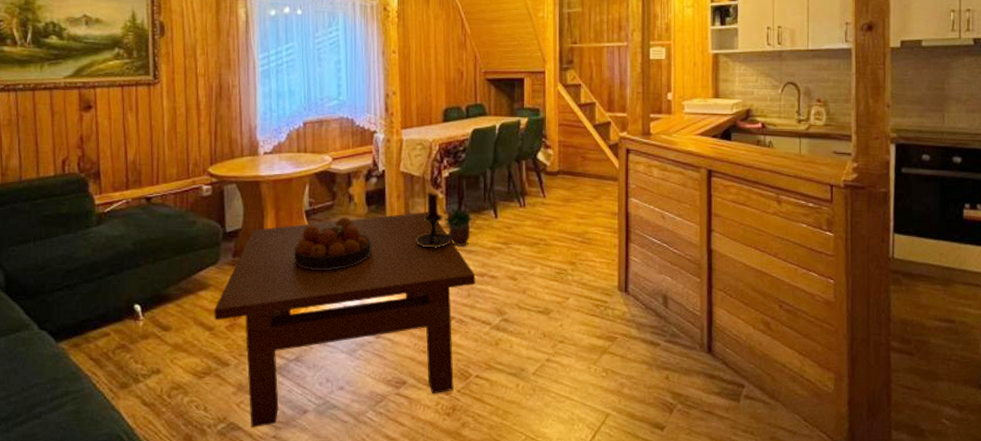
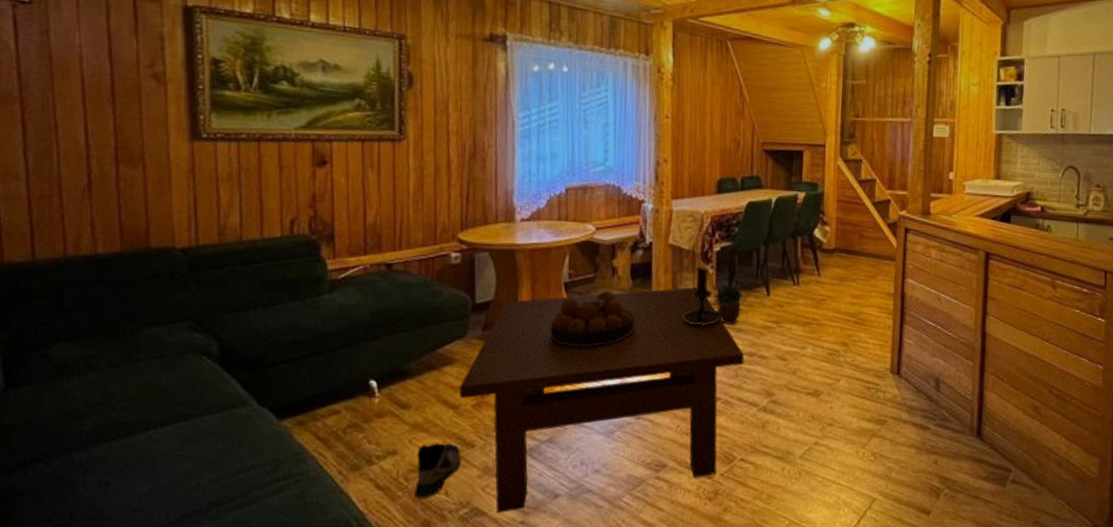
sneaker: none [176,362,217,415] -> present [413,443,461,499]

